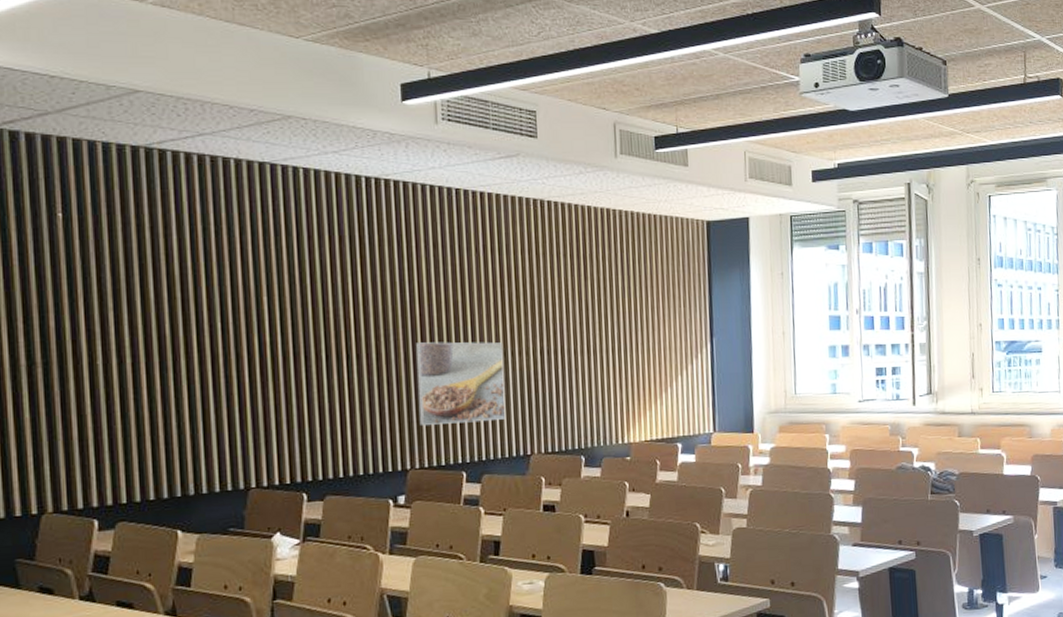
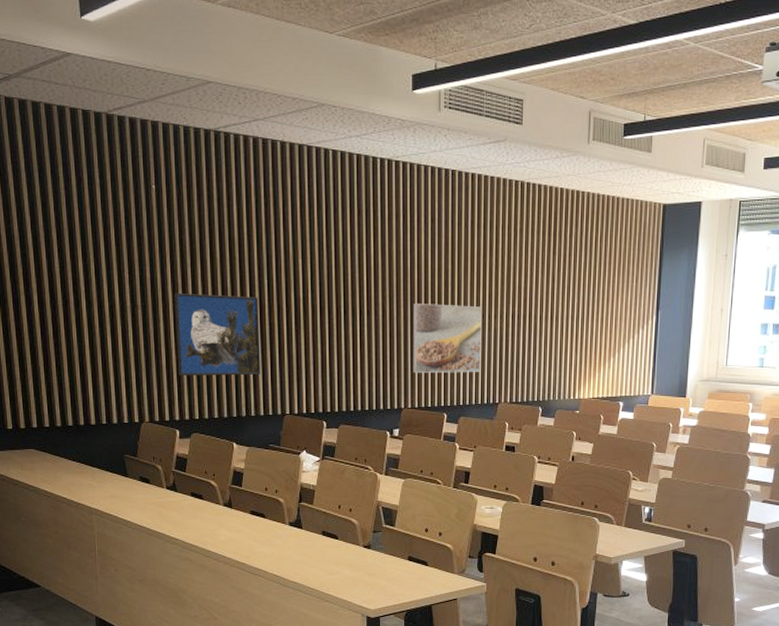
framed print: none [89,343,215,450] -> present [174,292,261,376]

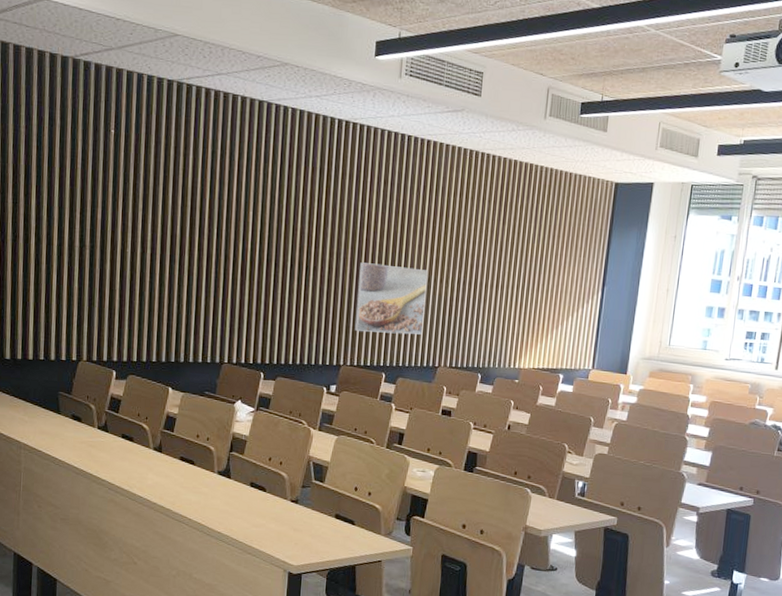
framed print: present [174,292,261,376] -> none [120,235,206,322]

